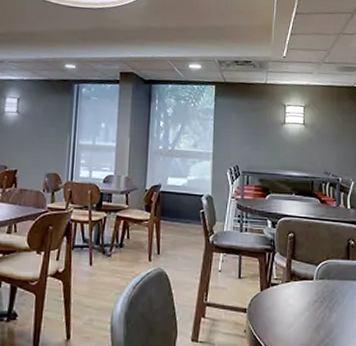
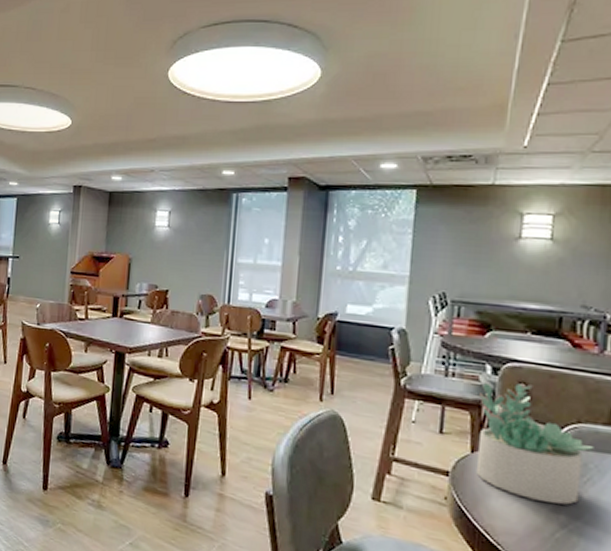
succulent plant: none [264,233,339,323] -> present [475,381,596,505]

